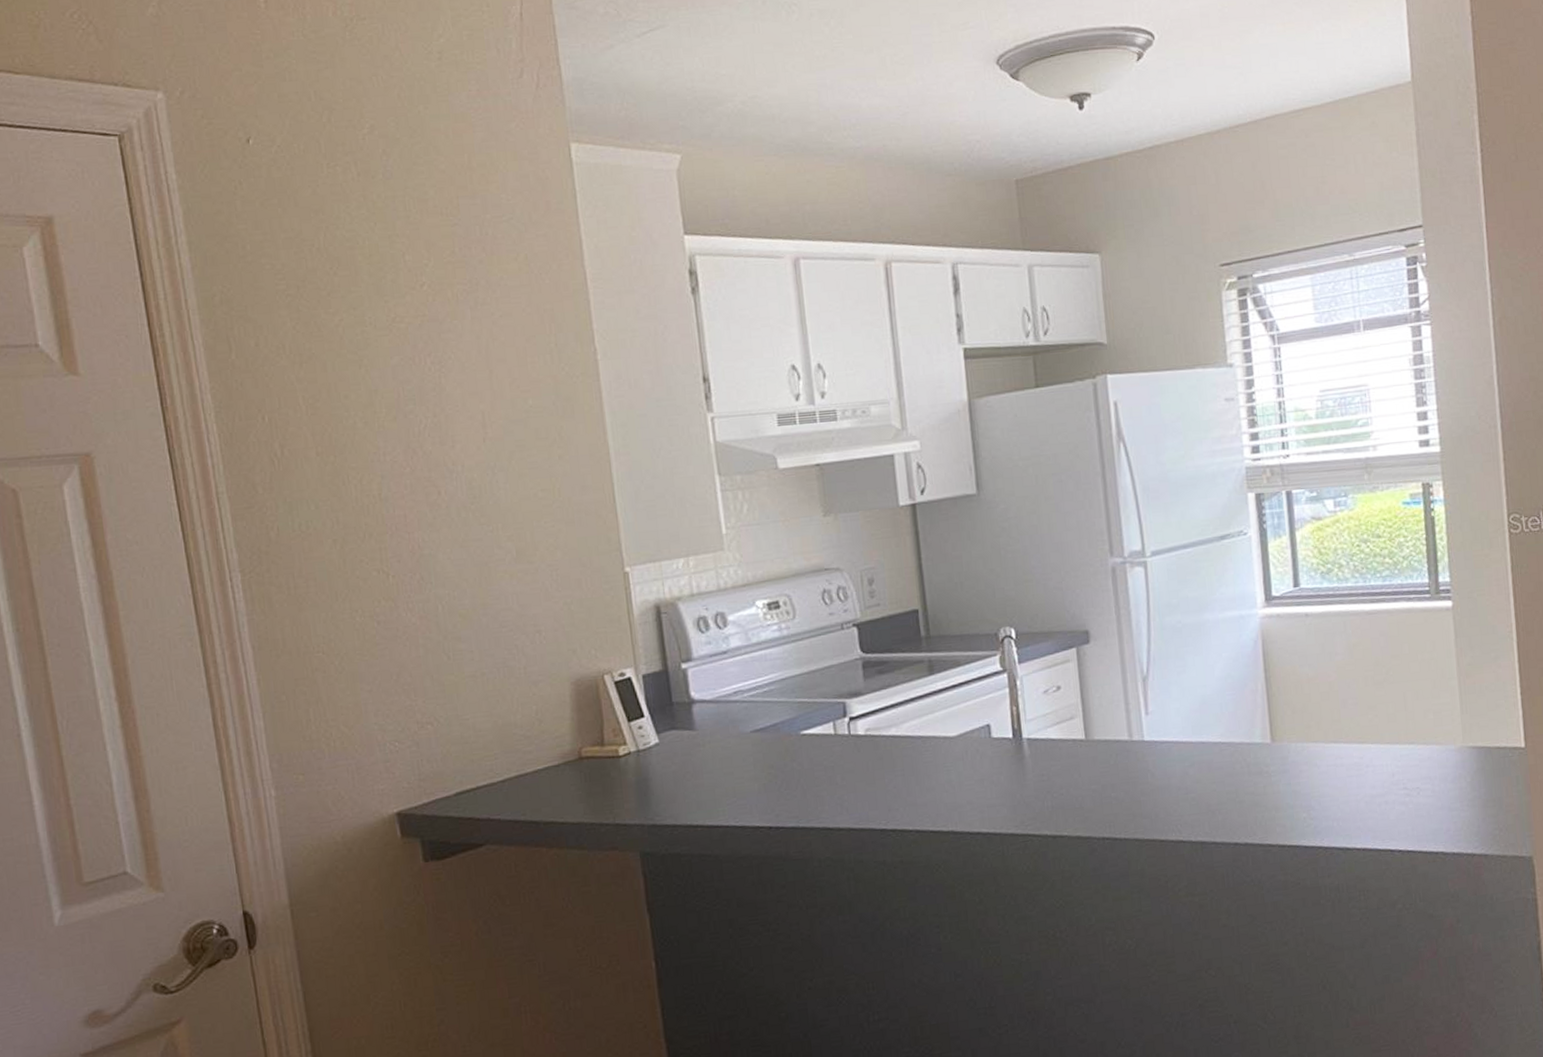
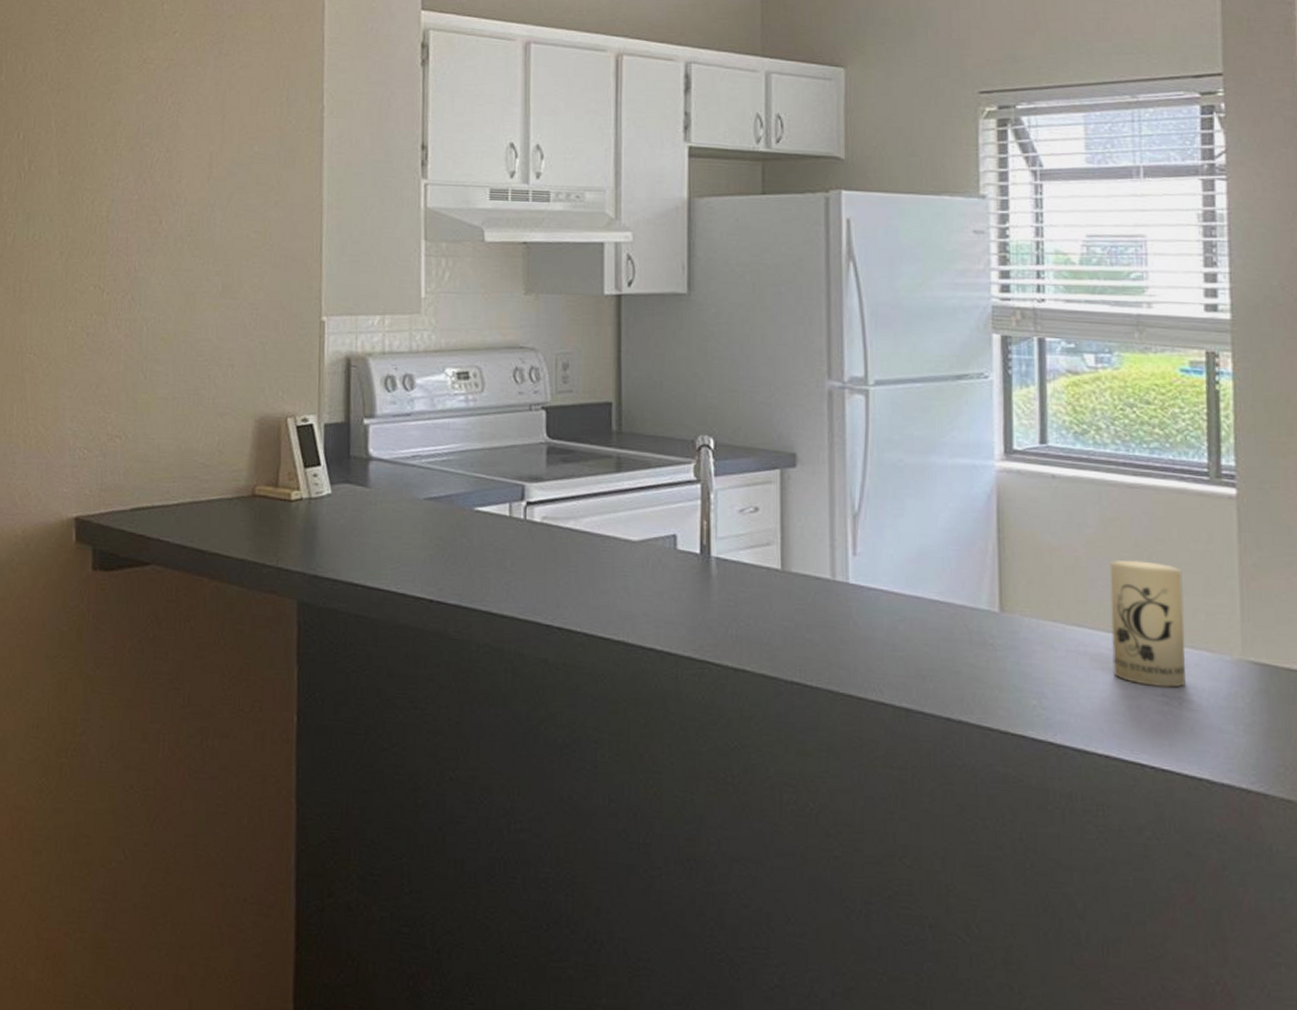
candle: none [1356,676,1421,783] -> present [1109,560,1186,688]

